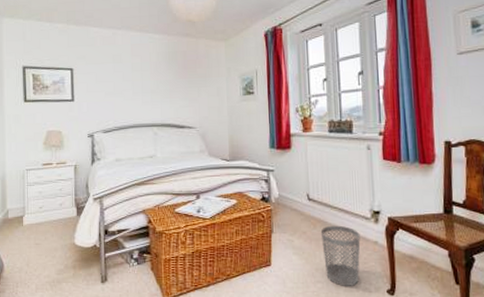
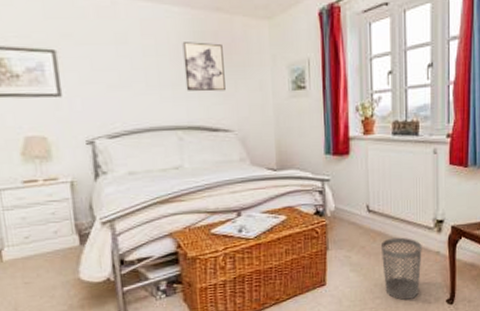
wall art: none [160,59,191,97] -> present [182,42,226,92]

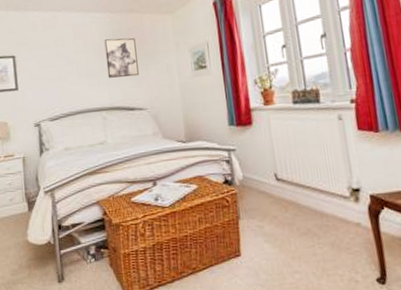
wastebasket: present [380,237,422,300] -> none [293,207,343,276]

